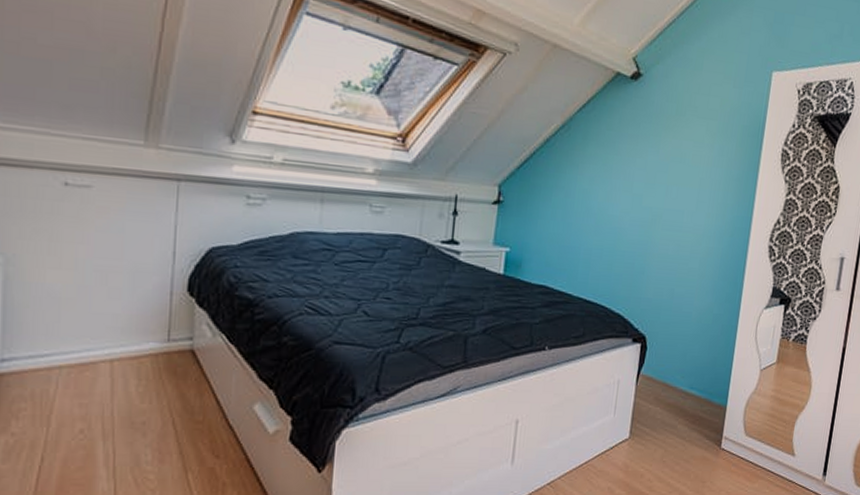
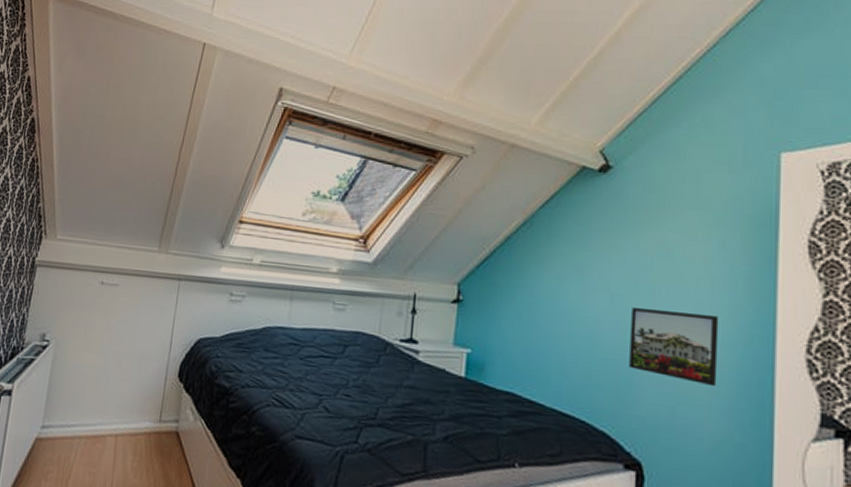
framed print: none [642,207,713,271] -> present [629,308,719,387]

